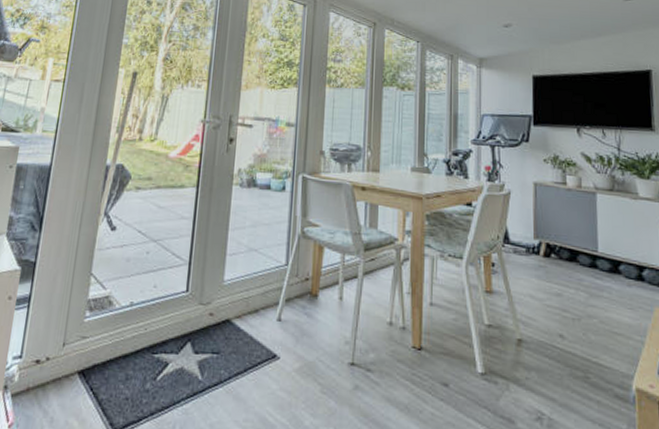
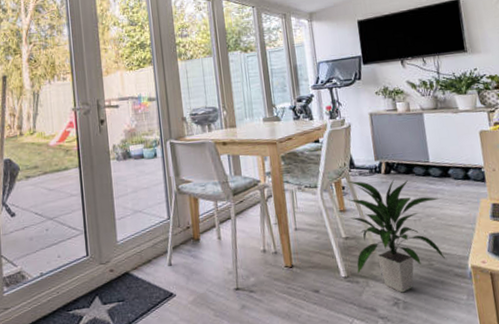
indoor plant: none [495,257,605,407] -> present [347,178,445,293]

